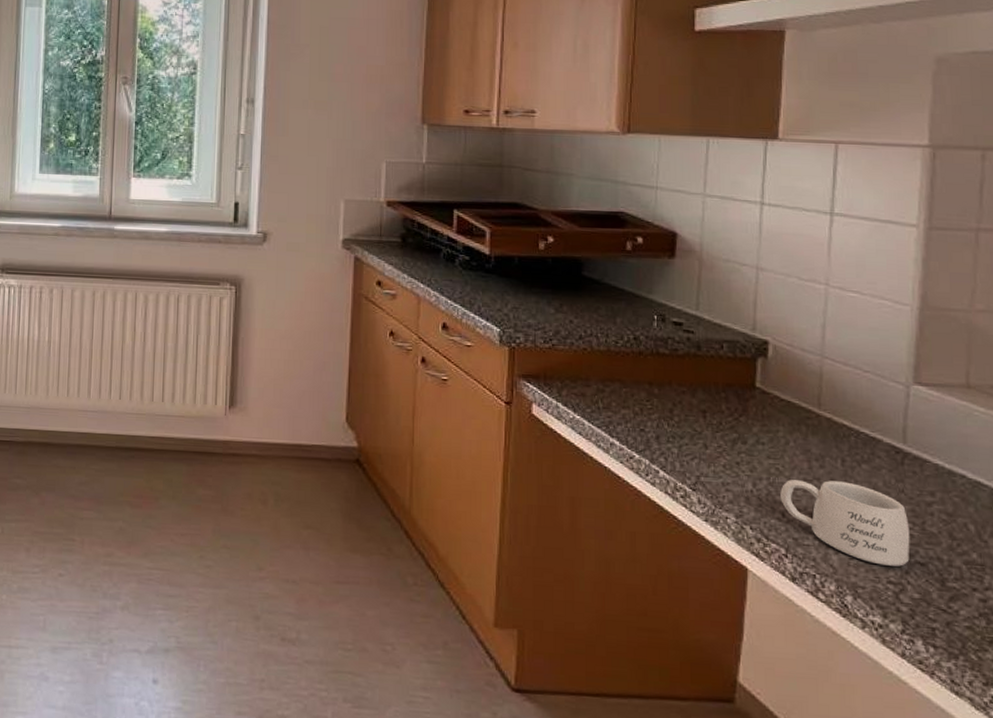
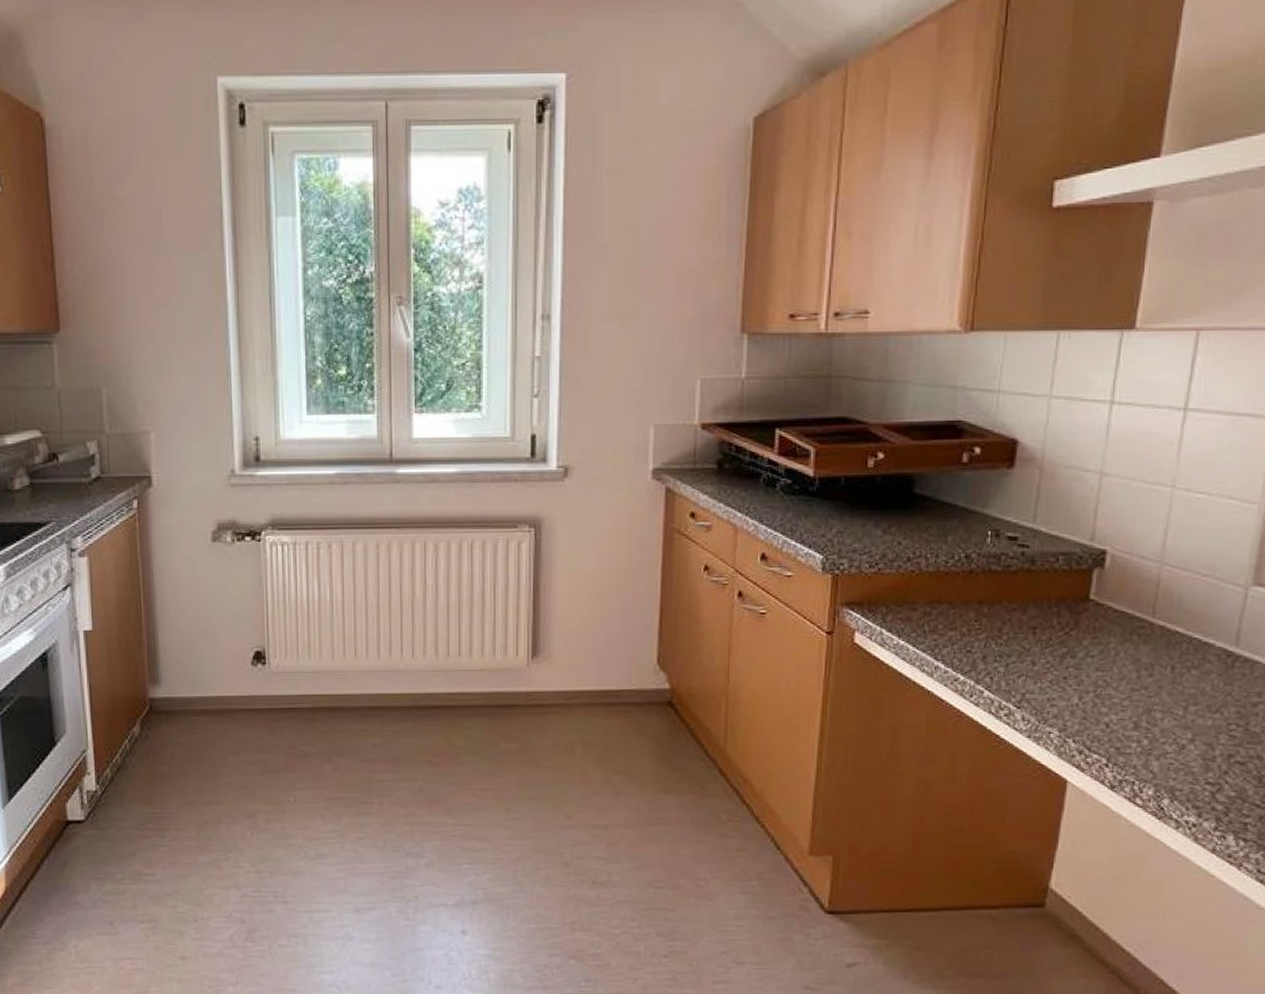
mug: present [780,480,910,567] -> none [1106,688,1233,768]

